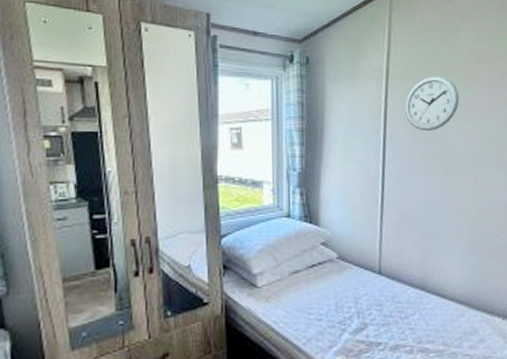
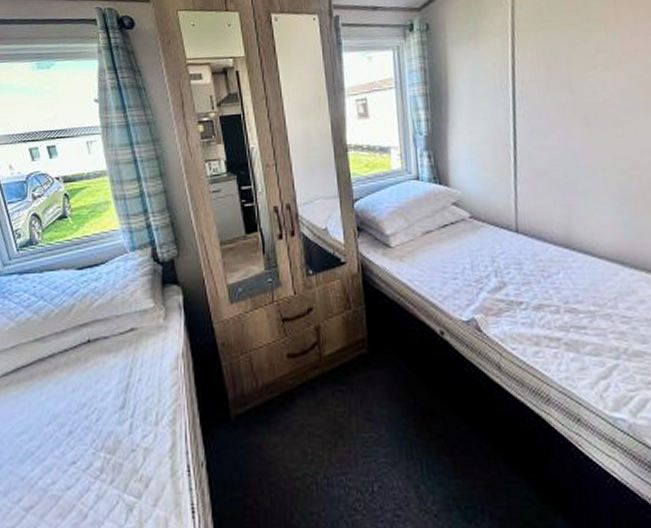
wall clock: present [404,75,459,132] -> none [534,23,598,84]

